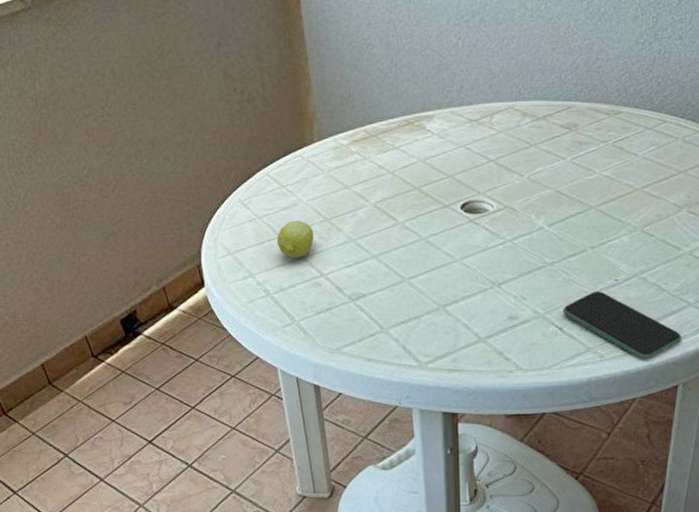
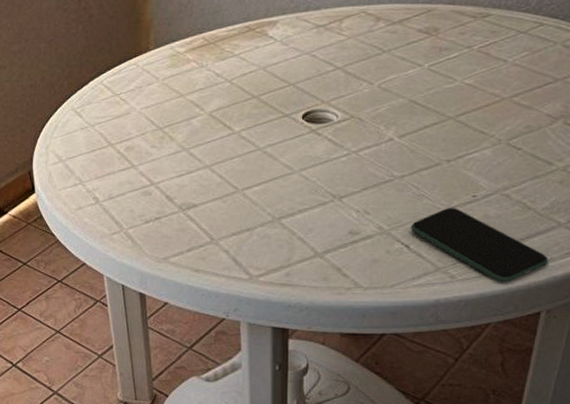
fruit: present [276,220,314,258] -> none [108,129,146,167]

